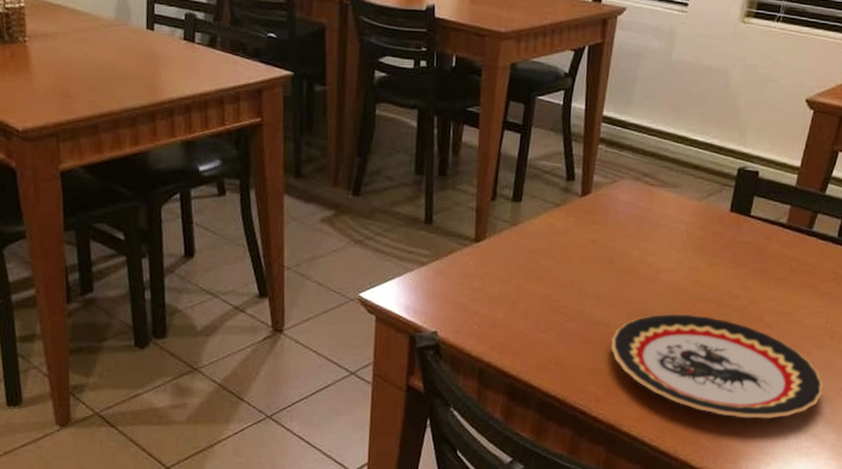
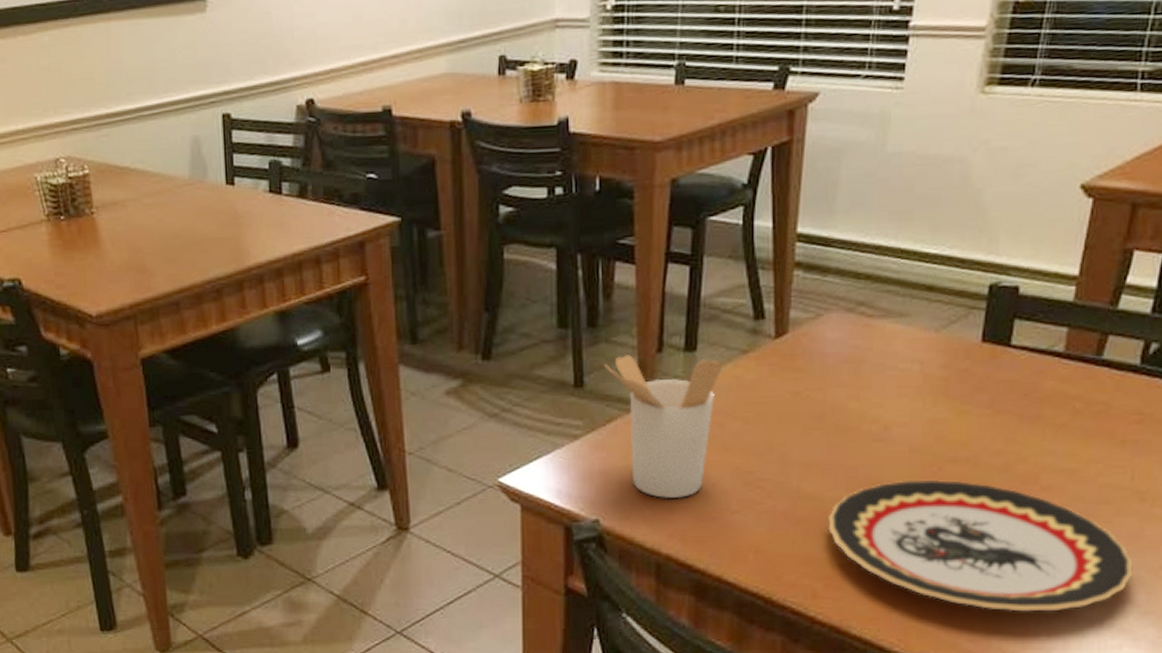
utensil holder: none [449,200,541,318] -> present [604,354,724,498]

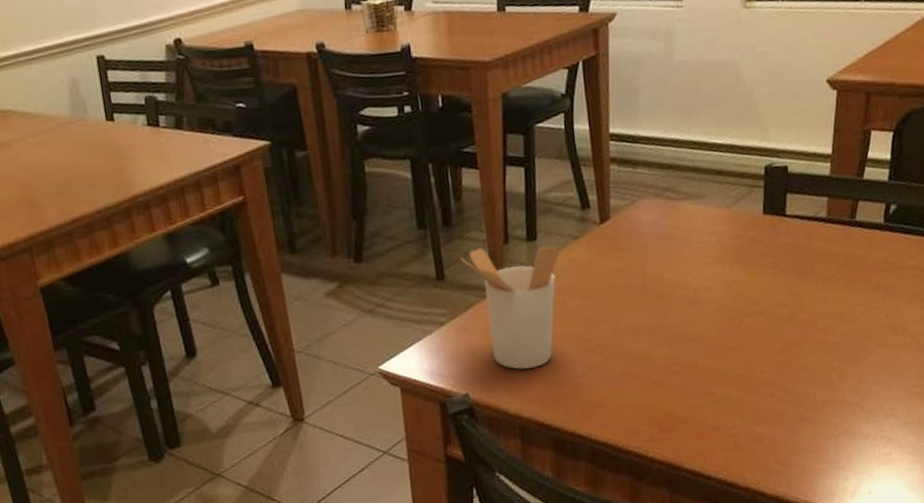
plate: present [828,479,1134,612] -> none [657,330,895,435]

